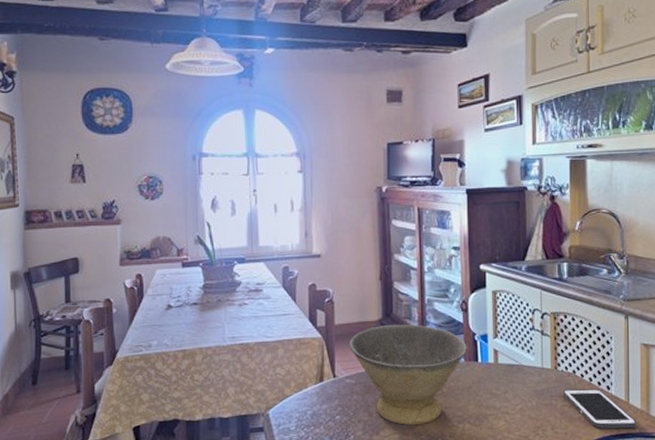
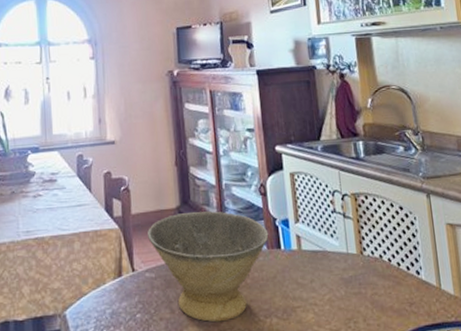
cell phone: present [562,388,637,429] -> none [370,274,453,319]

